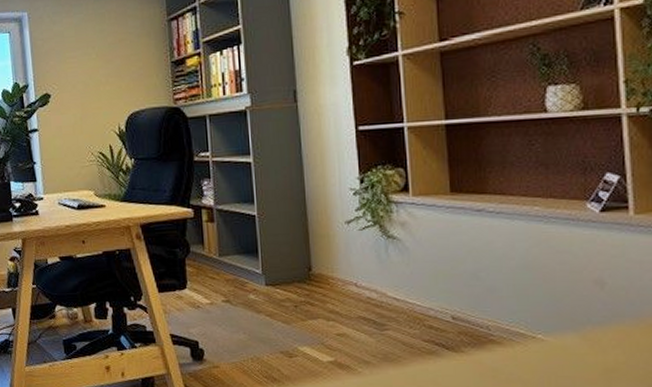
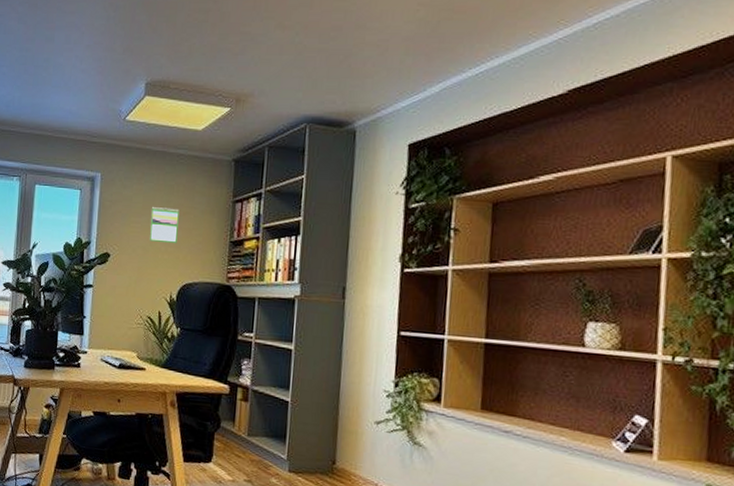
calendar: none [85,37,117,75] -> present [149,207,179,244]

